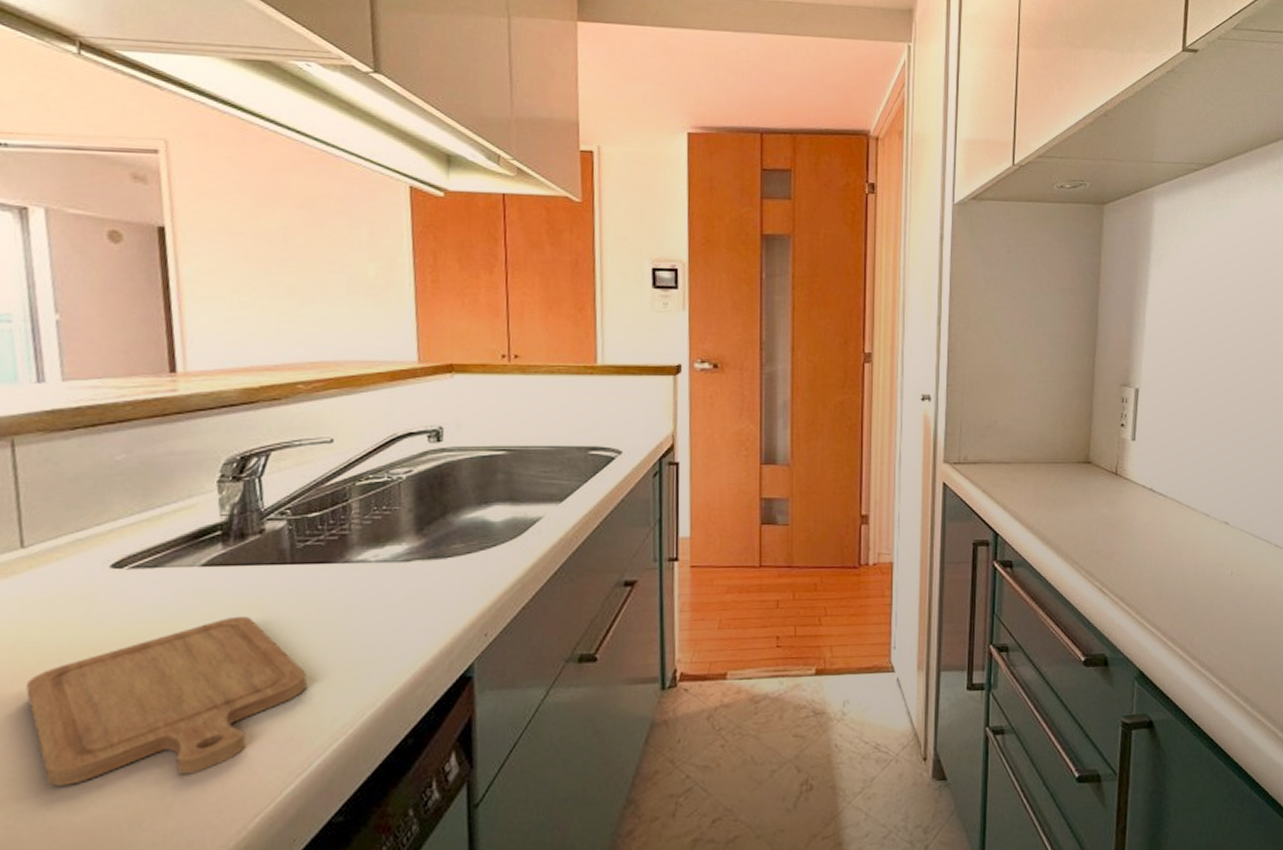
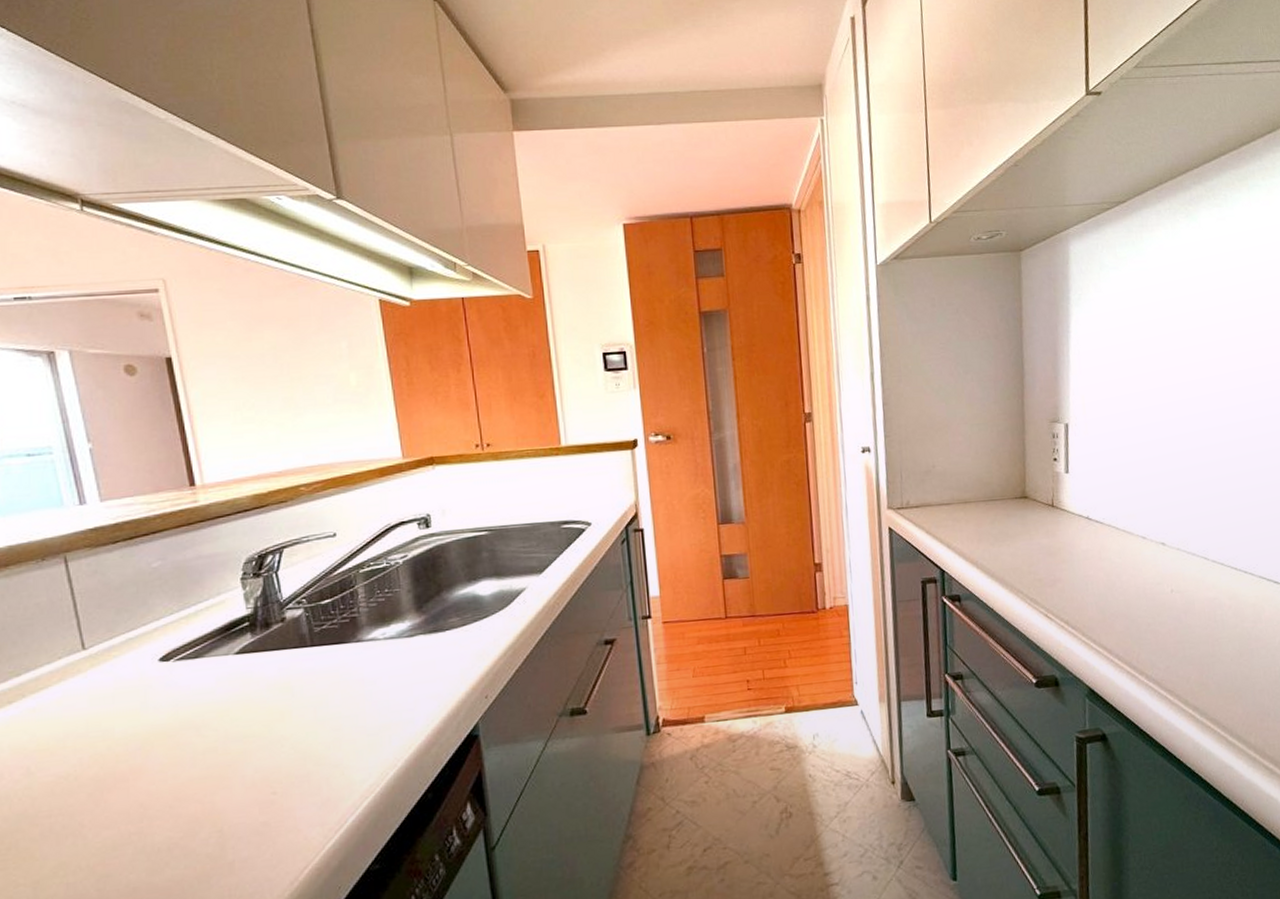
chopping board: present [26,616,307,786] -> none [101,695,336,853]

